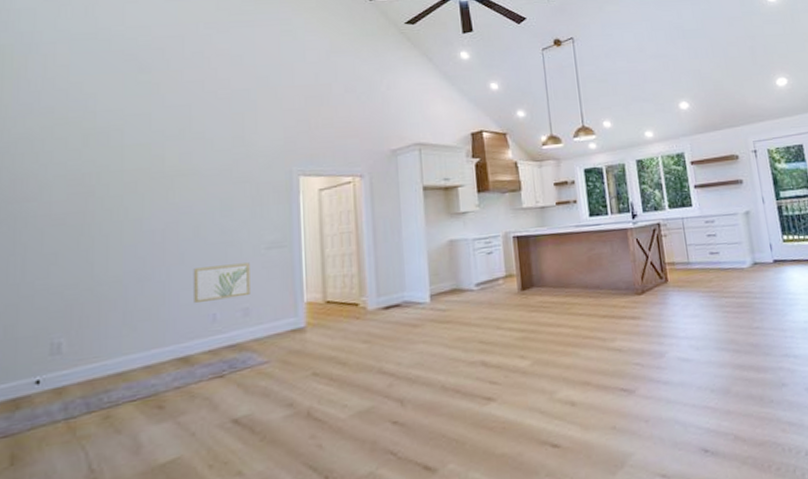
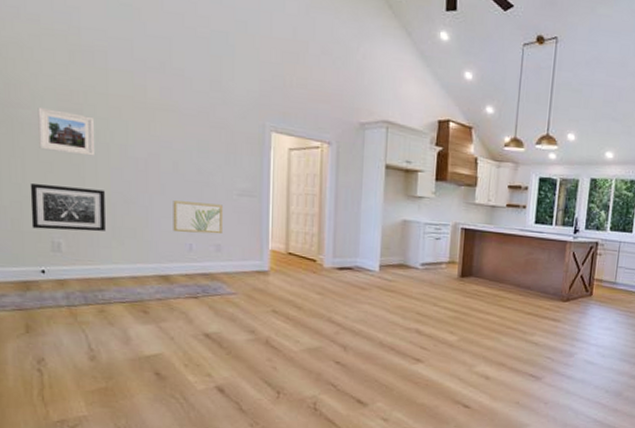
wall art: none [28,272,116,333] -> present [30,182,106,232]
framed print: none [44,196,108,242] -> present [38,106,95,156]

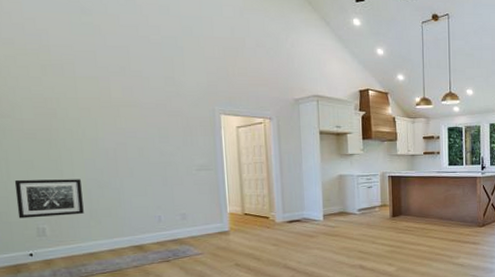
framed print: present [38,106,95,156] -> none [17,115,69,152]
wall art: present [173,200,223,235] -> none [141,180,186,208]

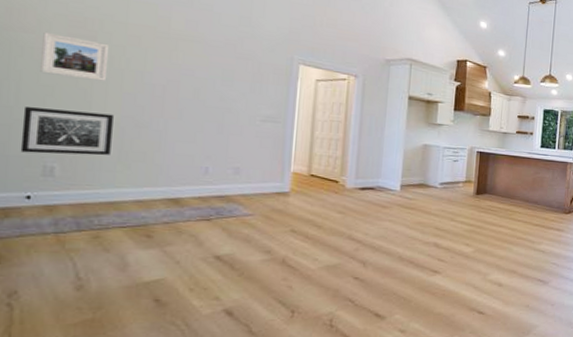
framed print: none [17,115,69,152] -> present [40,31,110,81]

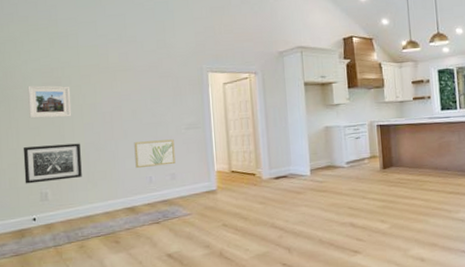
wall art: none [188,125,245,158] -> present [134,139,176,169]

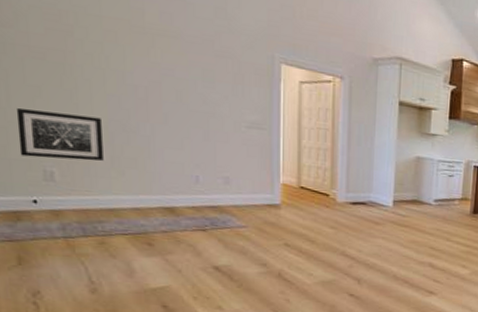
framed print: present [27,85,71,119] -> none [21,26,88,82]
wall art: present [134,139,176,169] -> none [177,131,231,167]

